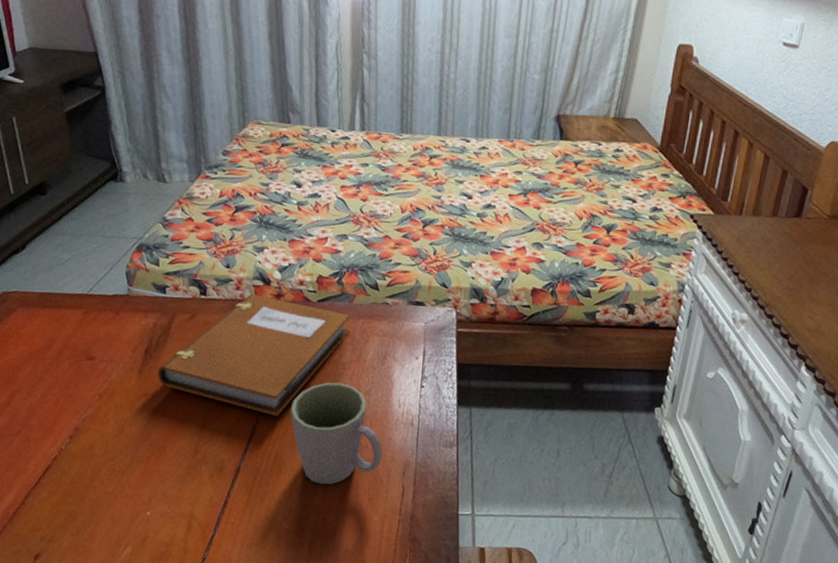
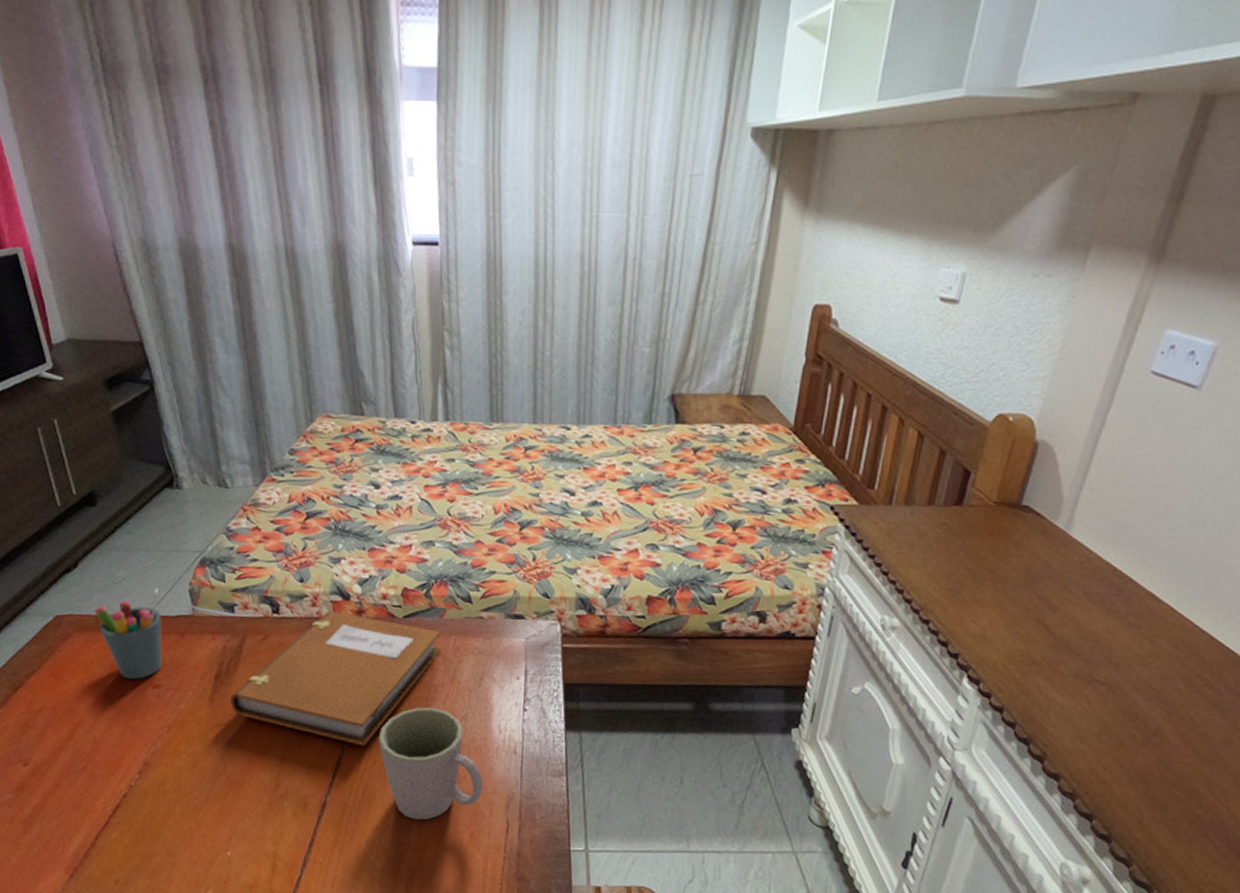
pen holder: none [38,269,99,352] -> present [94,587,162,680]

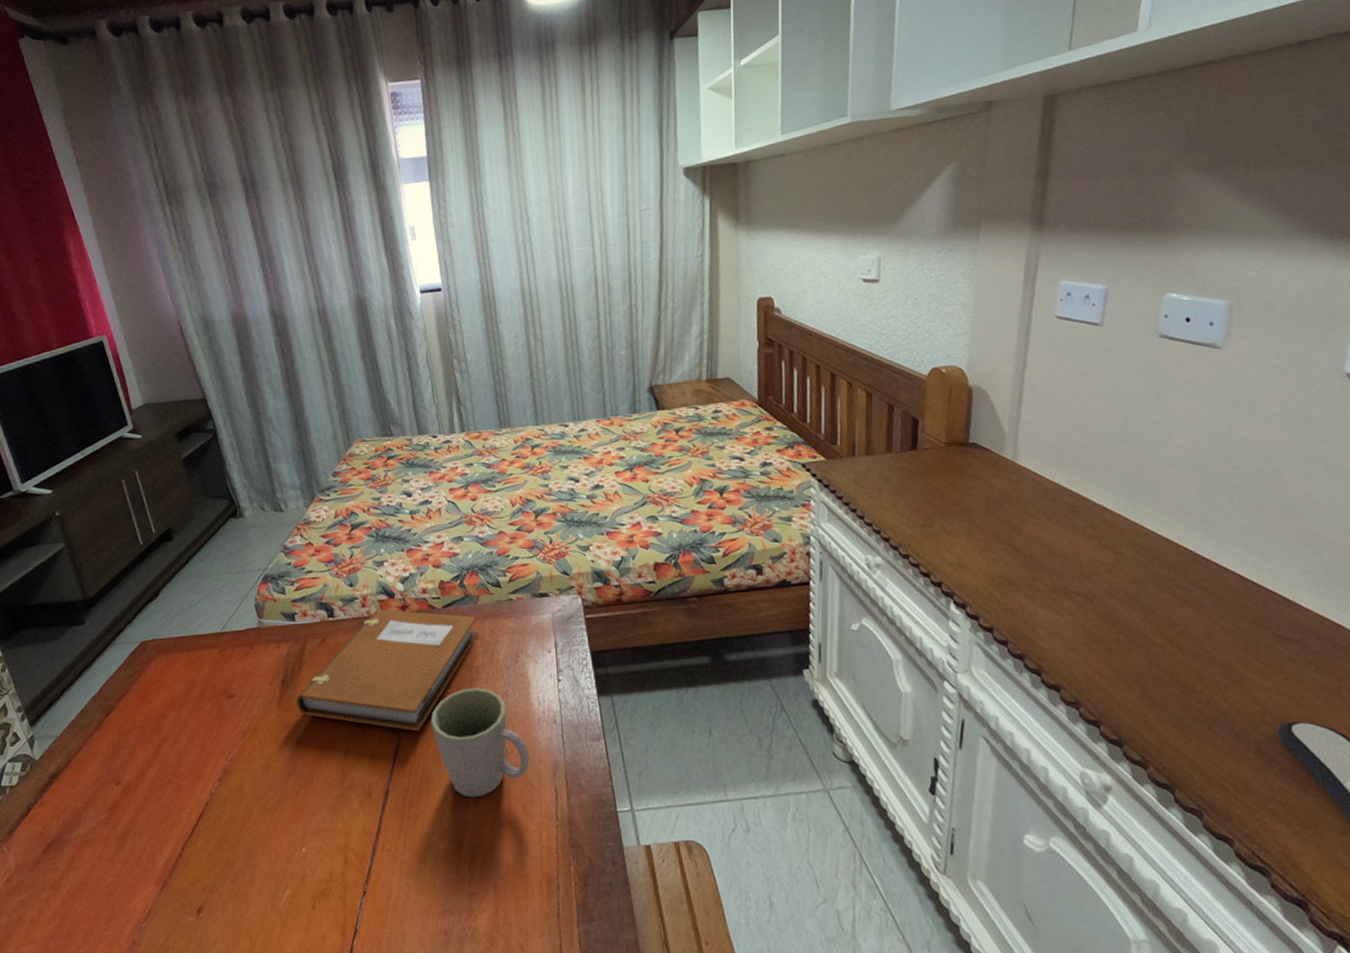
pen holder: present [94,587,162,680] -> none [174,606,235,693]

